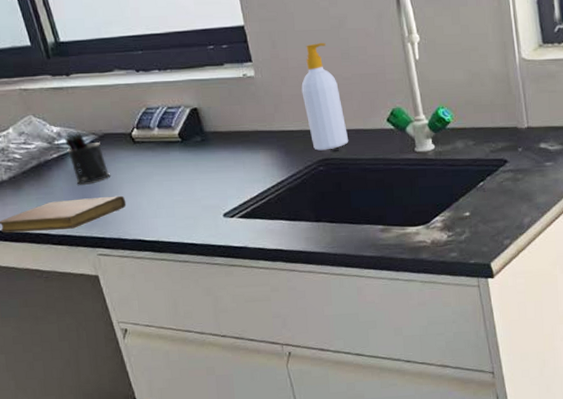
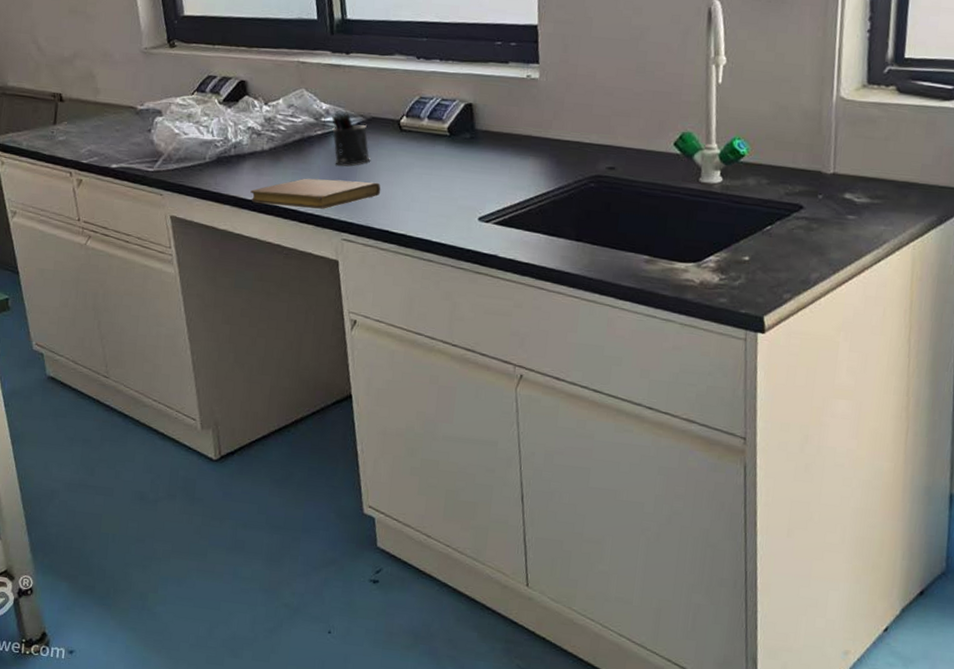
soap bottle: present [301,43,349,151] -> none [586,52,628,167]

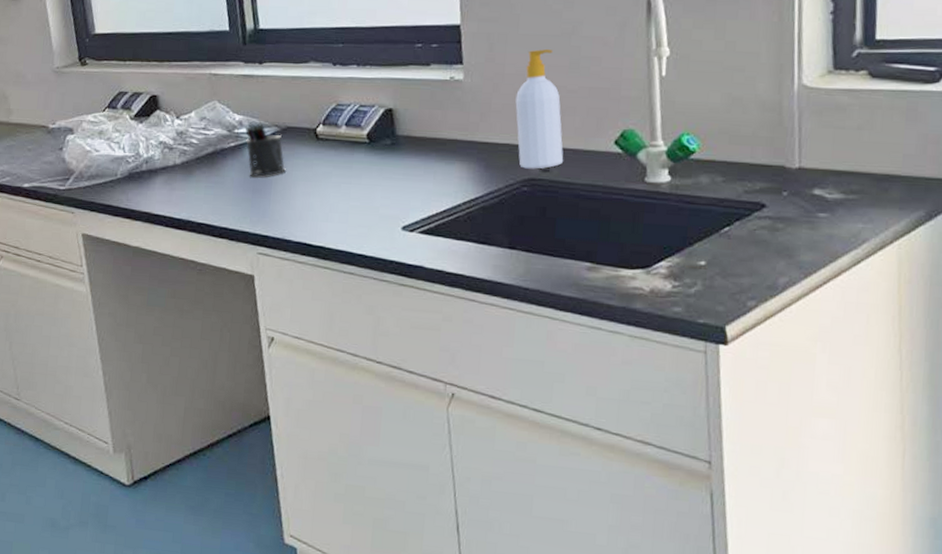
notebook: present [250,178,381,209] -> none [162,191,298,223]
soap bottle: none [586,52,628,167] -> present [515,49,564,169]

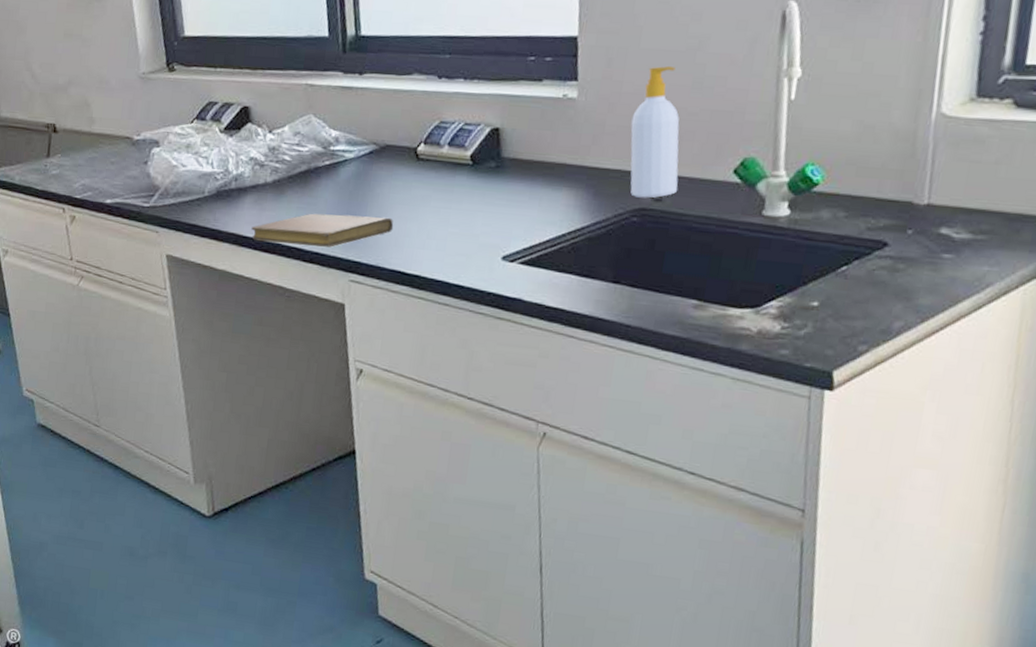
notebook: none [162,191,298,223] -> present [251,213,394,247]
pen holder: present [245,121,286,177] -> none [340,138,383,199]

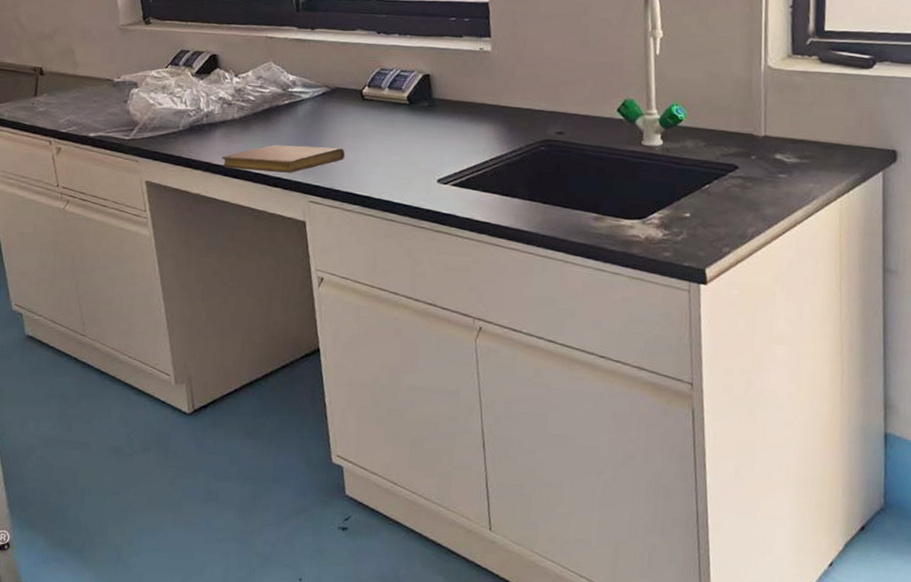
soap bottle: present [630,66,680,198] -> none [535,27,575,132]

